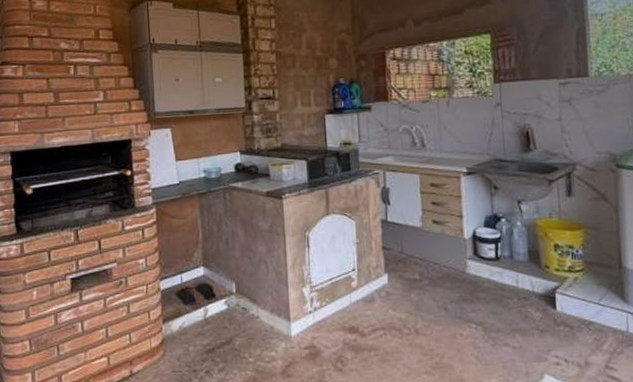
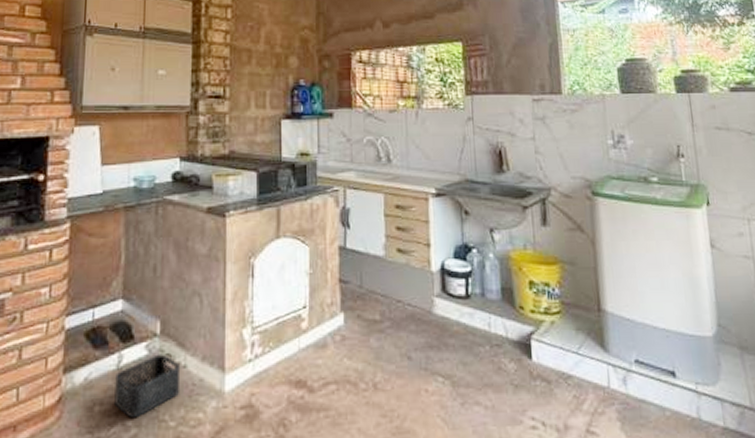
storage bin: none [202,308,256,356] -> present [113,354,181,418]

